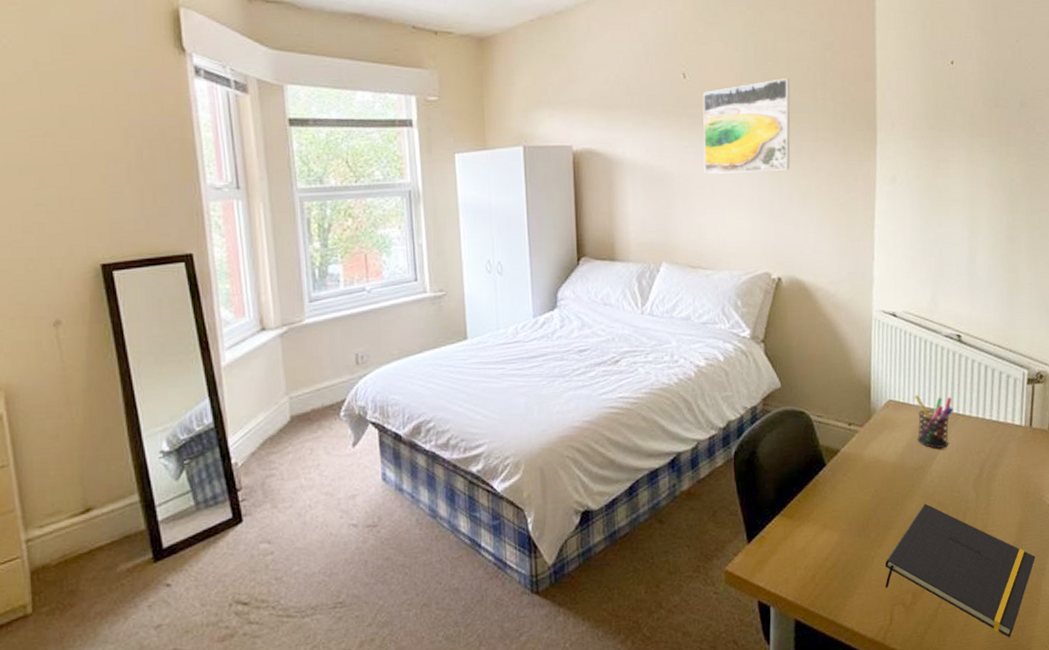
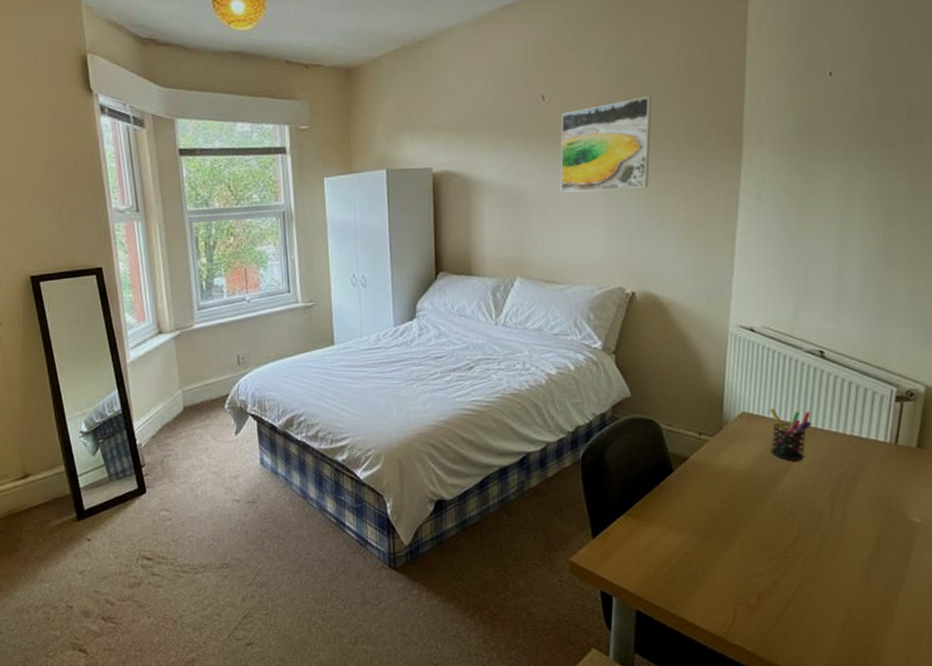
notepad: present [884,503,1035,638] -> none [729,512,893,645]

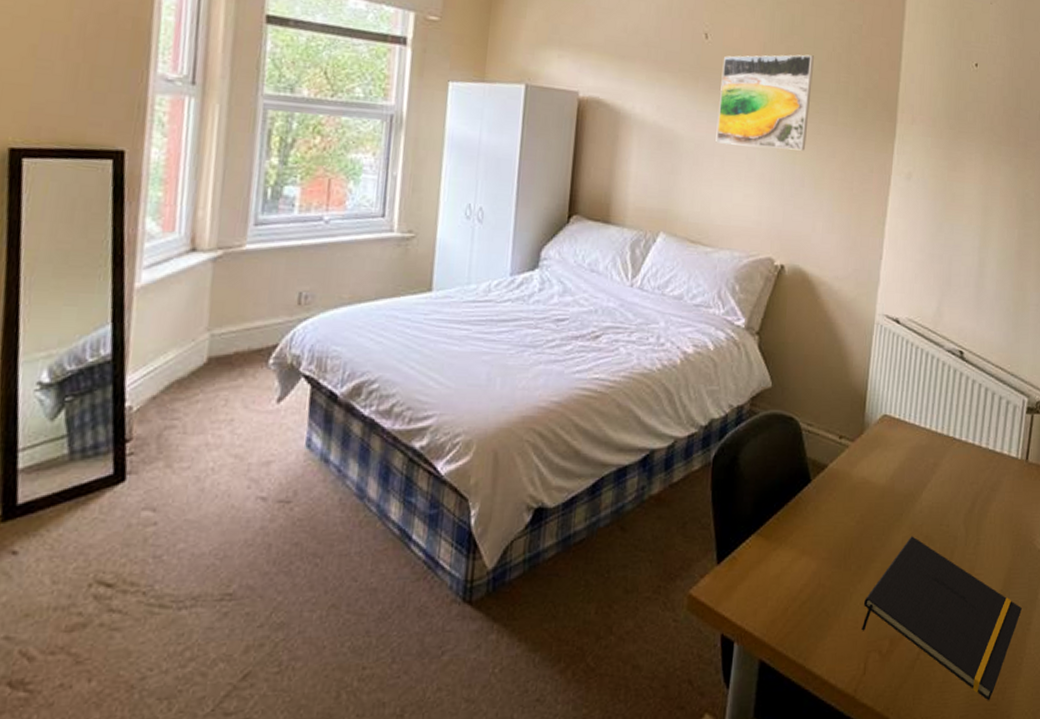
notepad: none [729,512,893,645] -> present [862,536,1022,701]
pen holder: present [769,407,812,461] -> none [910,411,950,475]

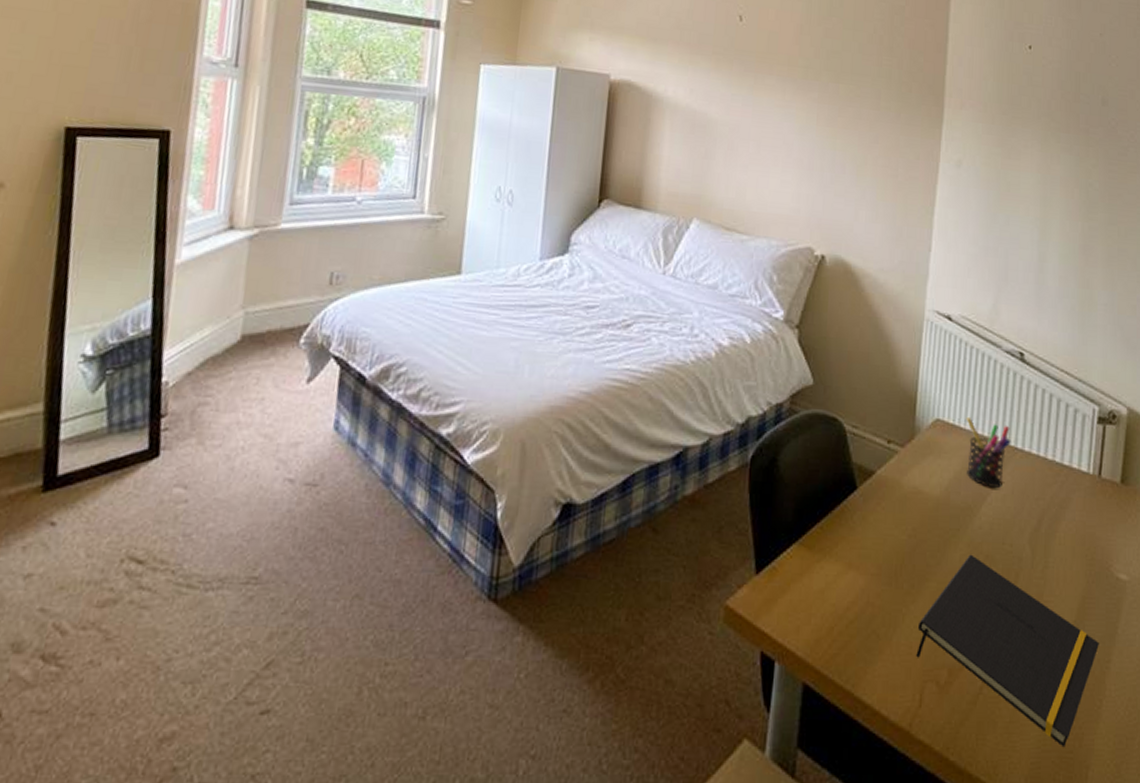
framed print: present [715,54,814,151] -> none [751,37,854,136]
pen holder: none [910,411,950,475] -> present [966,416,1011,488]

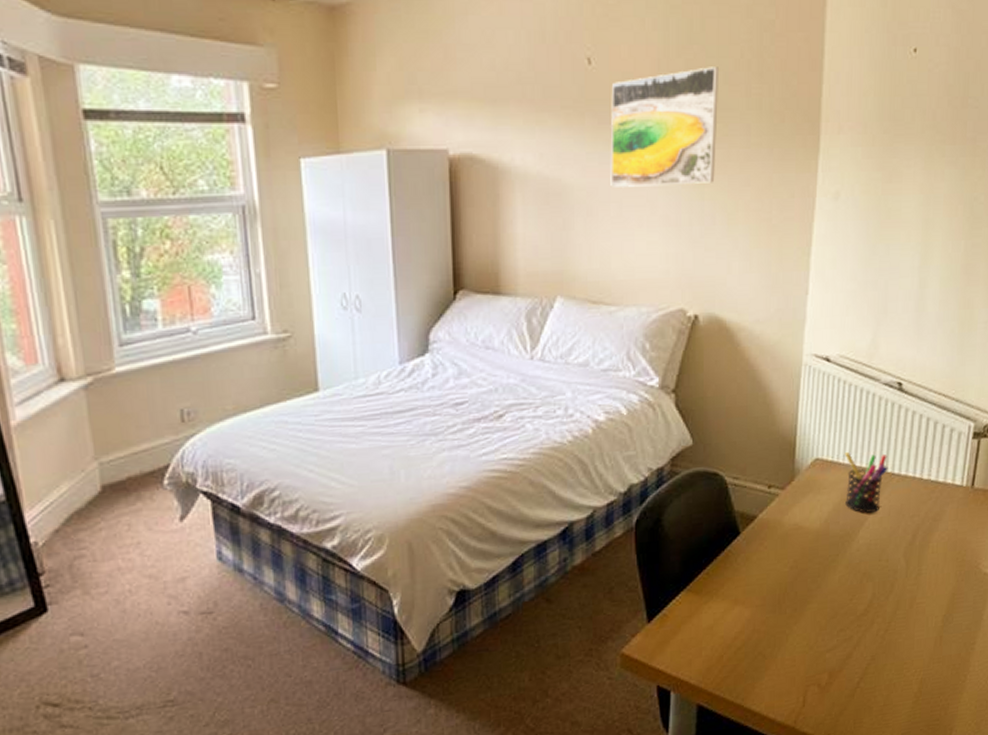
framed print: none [751,37,854,136] -> present [610,67,718,187]
notepad: present [916,554,1099,748] -> none [799,574,966,718]

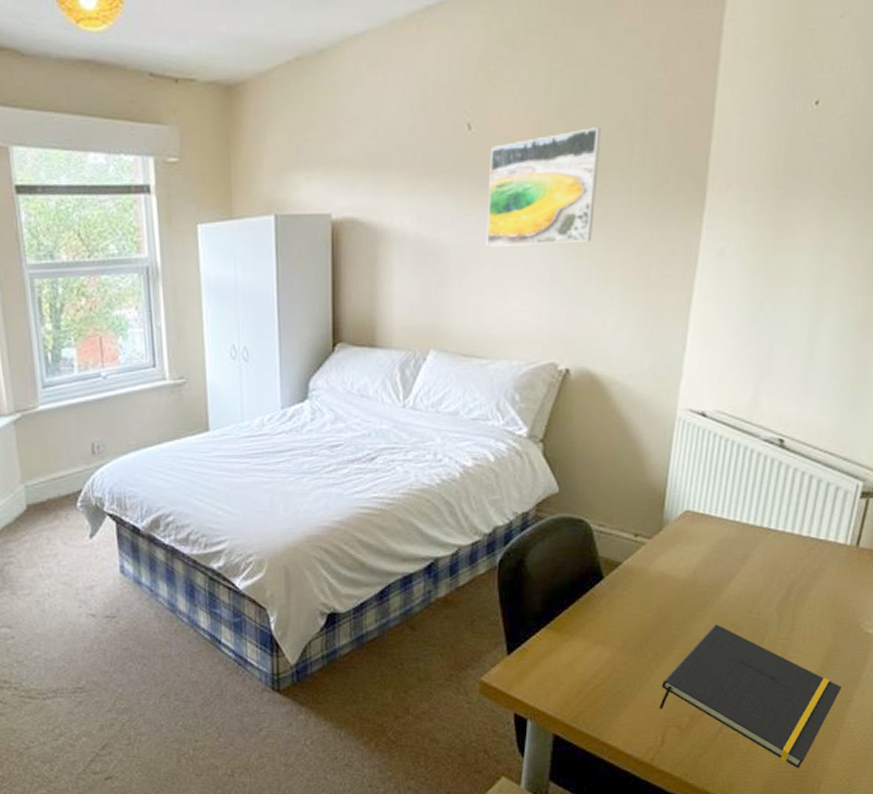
notepad: none [799,574,966,718] -> present [659,624,842,769]
pen holder: present [844,451,888,513] -> none [716,505,764,566]

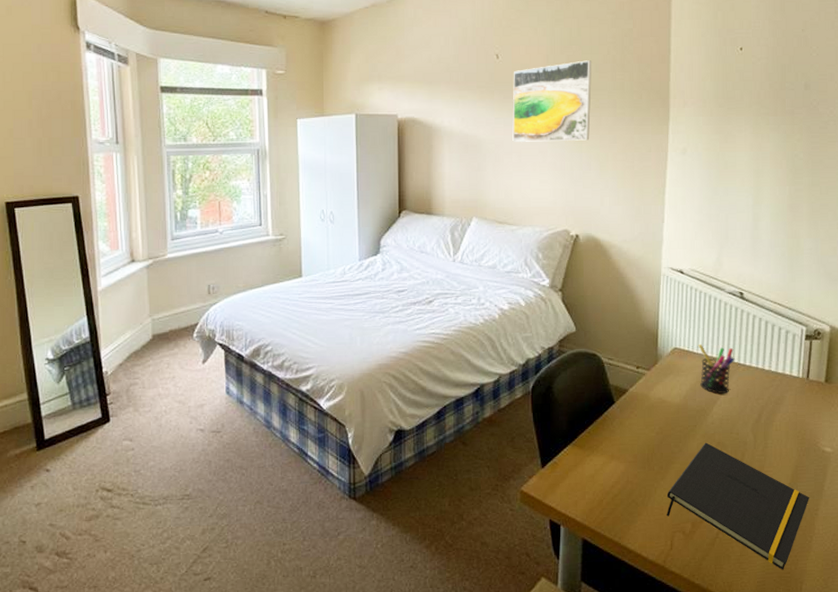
pen holder: none [716,505,764,566] -> present [698,344,735,394]

